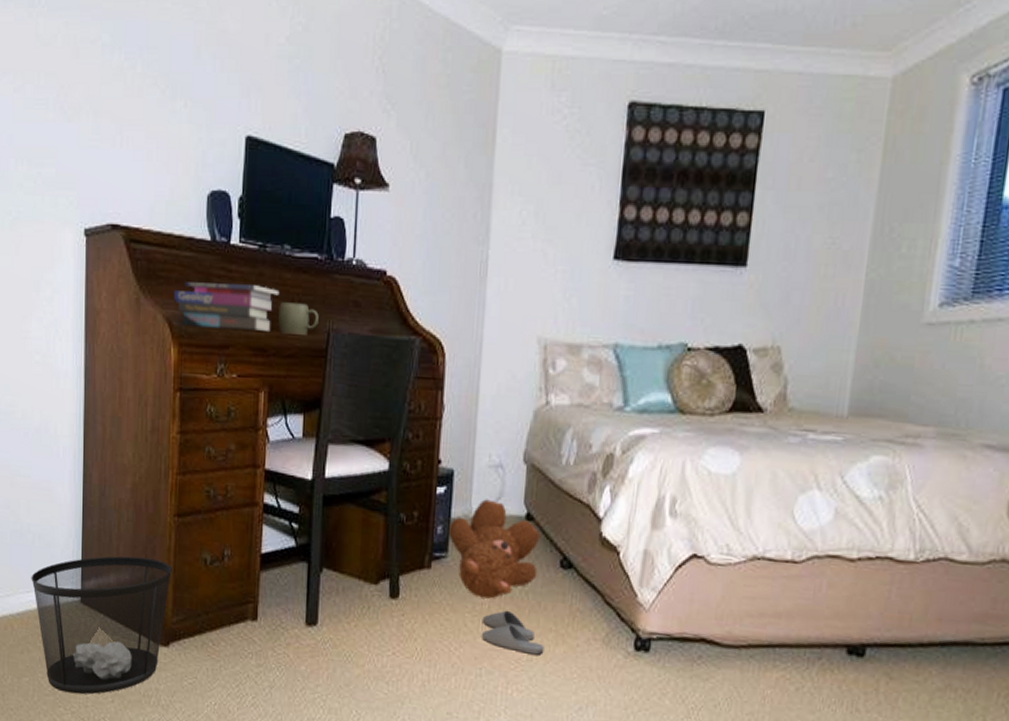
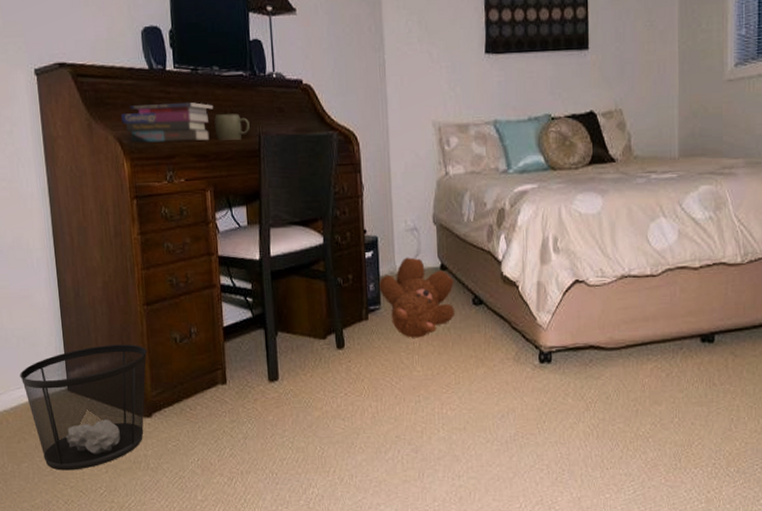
slippers: present [481,610,544,656] -> none [415,345,468,379]

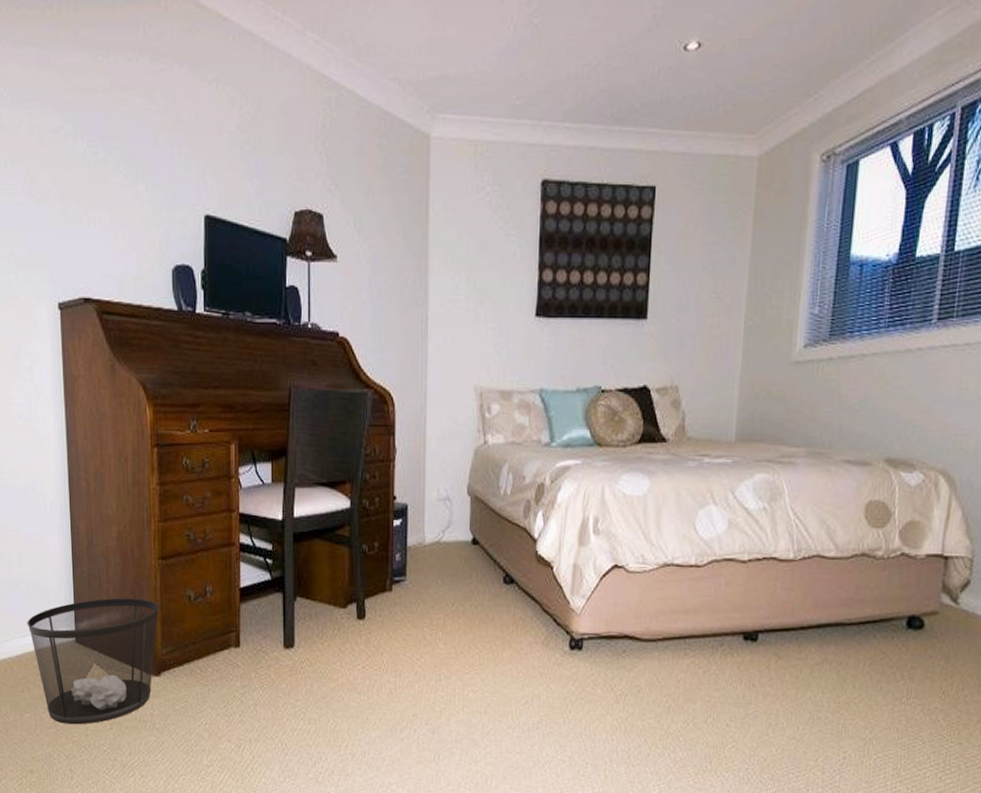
books: present [120,102,214,143] -> none [145,348,244,391]
mug: present [214,113,250,142] -> none [244,363,280,393]
teddy bear: present [378,257,455,338] -> none [405,528,485,614]

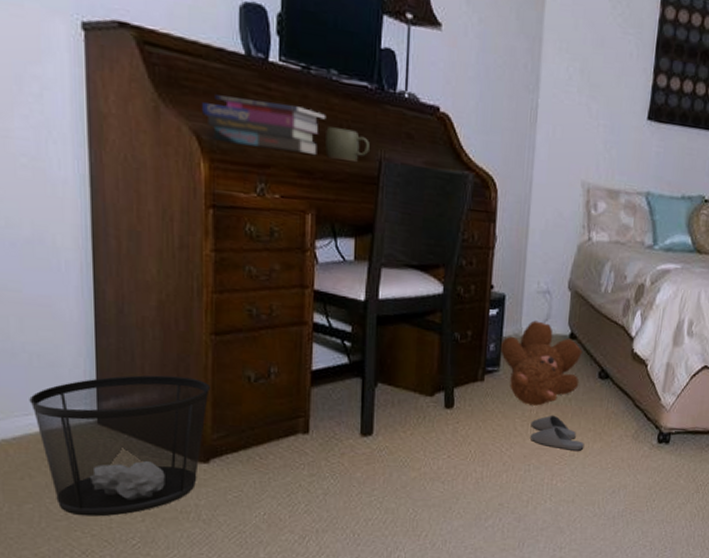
books: none [145,348,244,391] -> present [201,95,326,156]
mug: none [244,363,280,393] -> present [325,127,370,163]
teddy bear: none [405,528,485,614] -> present [500,320,582,406]
slippers: none [438,623,494,660] -> present [529,415,584,452]

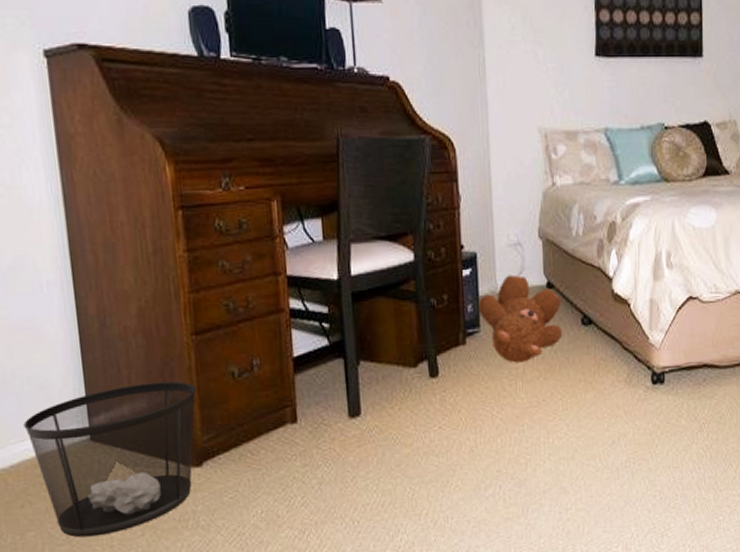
books: present [201,95,326,156] -> none [161,98,281,144]
mug: present [325,127,370,163] -> none [282,112,326,144]
slippers: present [529,415,584,452] -> none [518,369,577,405]

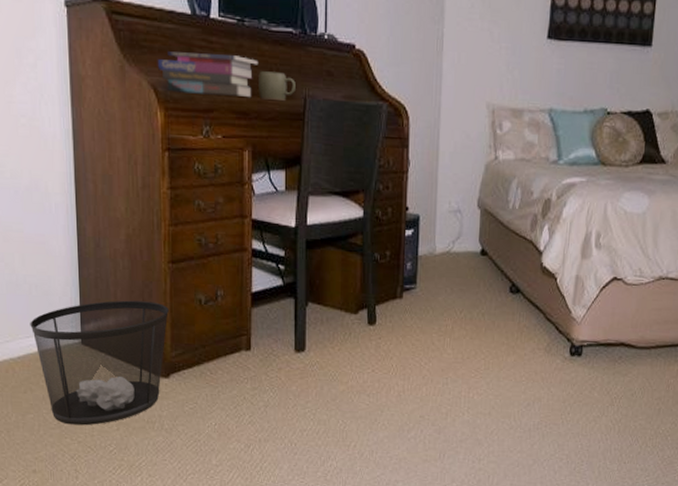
books: none [161,98,281,144] -> present [157,51,259,98]
mug: none [282,112,326,144] -> present [259,71,296,102]
teddy bear: present [477,275,563,363] -> none [416,239,493,321]

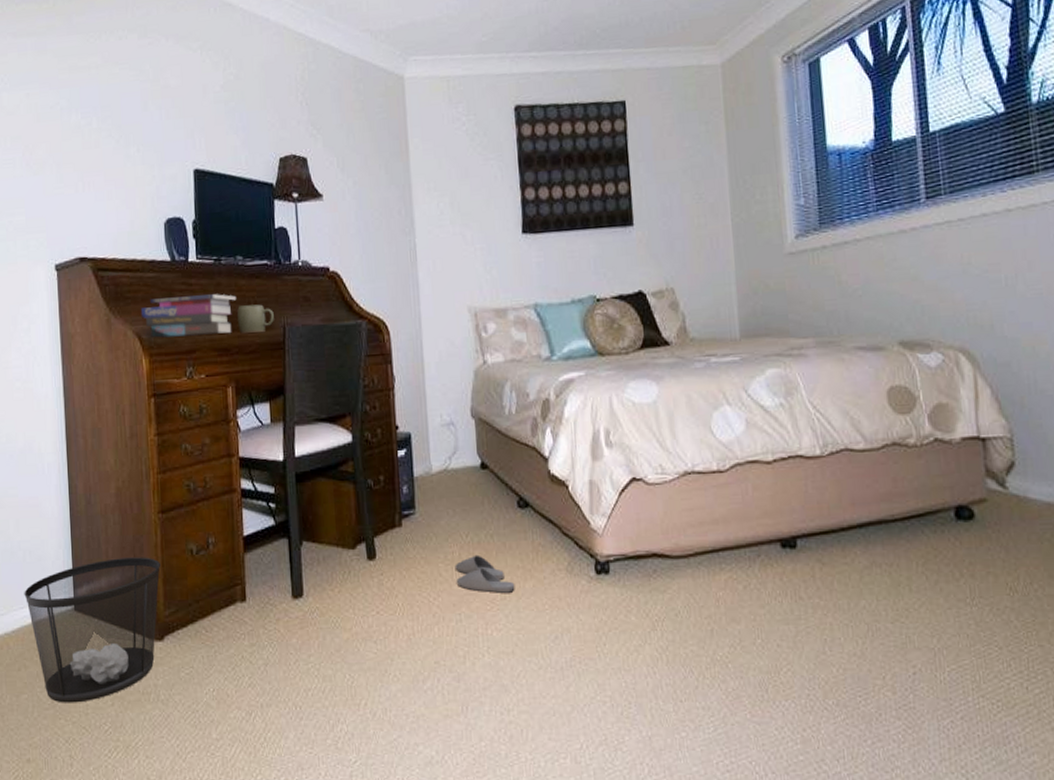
slippers: none [446,329,498,365] -> present [455,554,515,594]

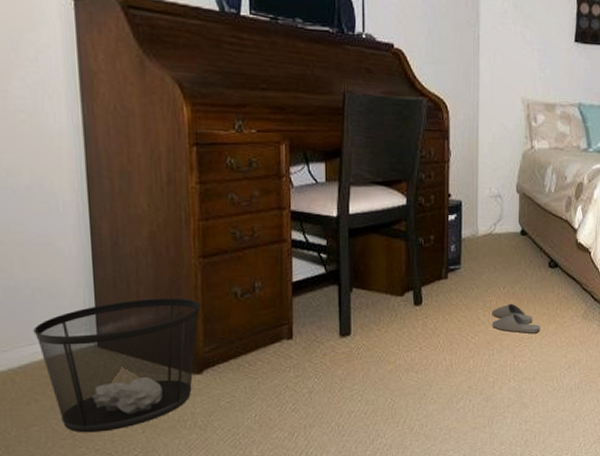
books: present [140,294,237,338] -> none [181,47,294,94]
mug: present [237,304,274,335] -> none [294,68,334,97]

